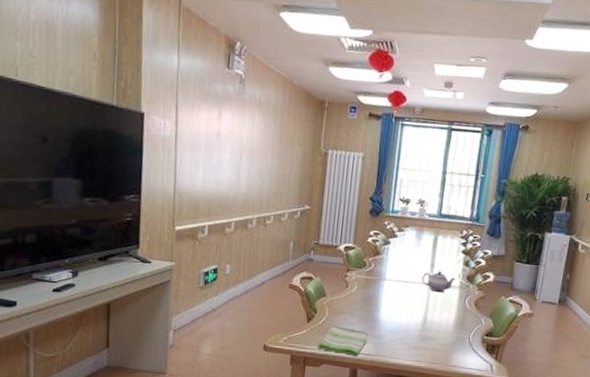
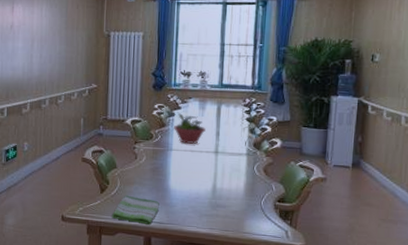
potted flower: none [388,242,421,275] -> present [174,113,206,144]
teapot: present [421,271,456,293] -> none [208,140,242,161]

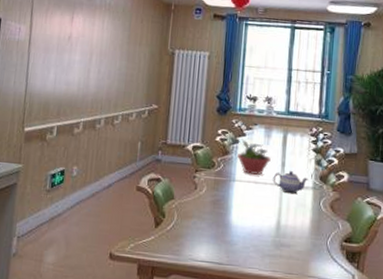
dish towel: present [111,195,159,225] -> none [166,230,219,265]
teapot: none [208,140,242,161] -> present [273,171,309,194]

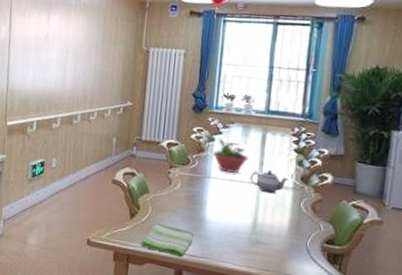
dish towel: none [166,230,219,265] -> present [140,222,193,257]

